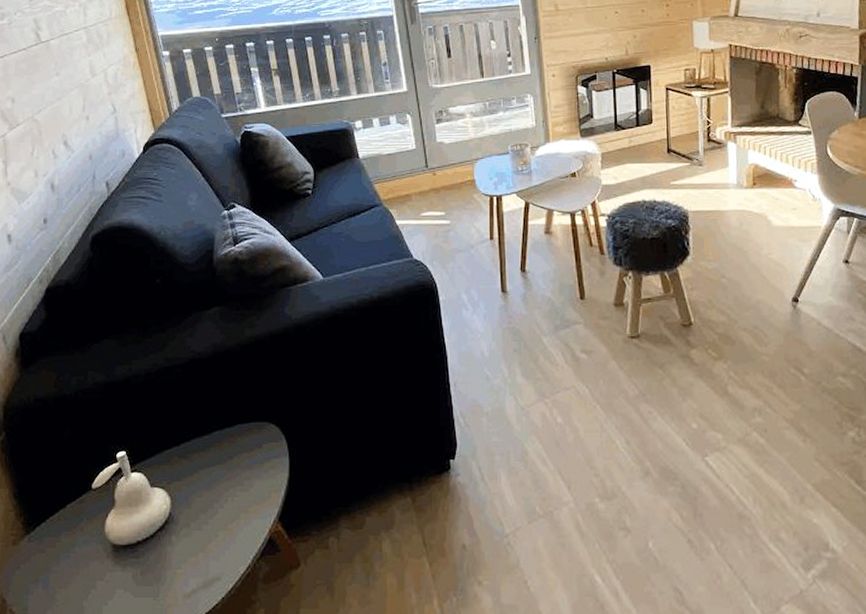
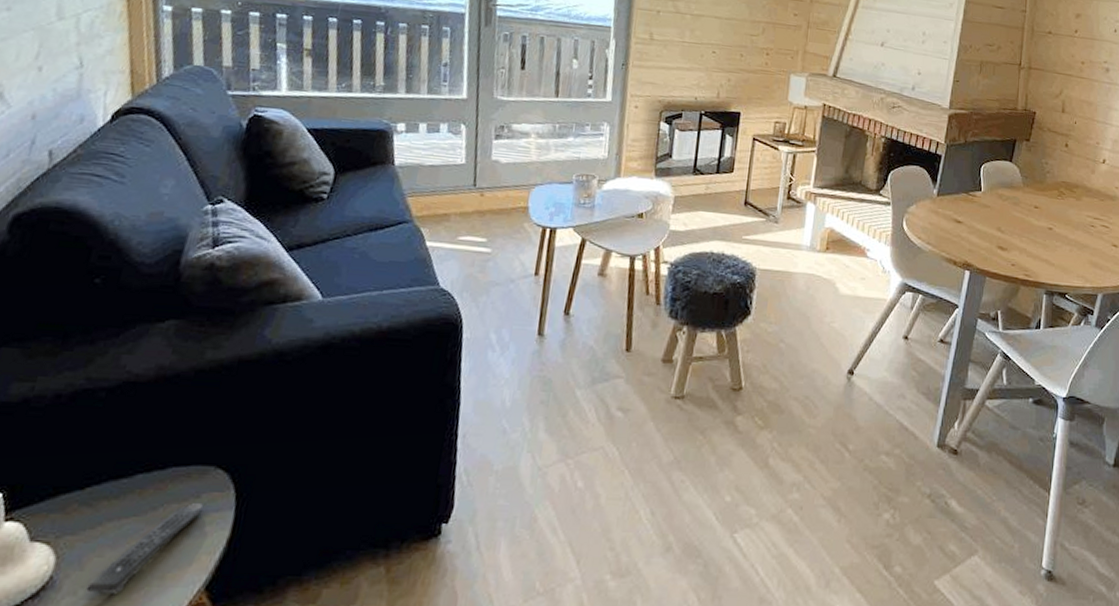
remote control: none [196,452,266,525] -> present [86,503,203,594]

